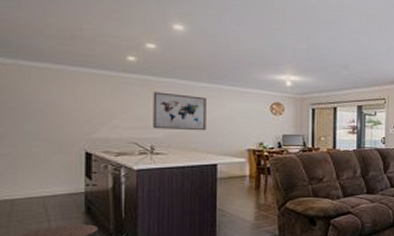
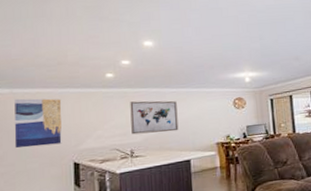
wall art: none [17,72,74,129] -> present [14,98,62,149]

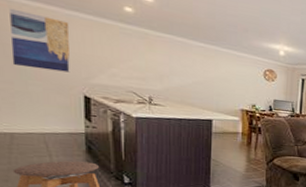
wall art: present [130,100,179,135] -> none [151,45,204,88]

